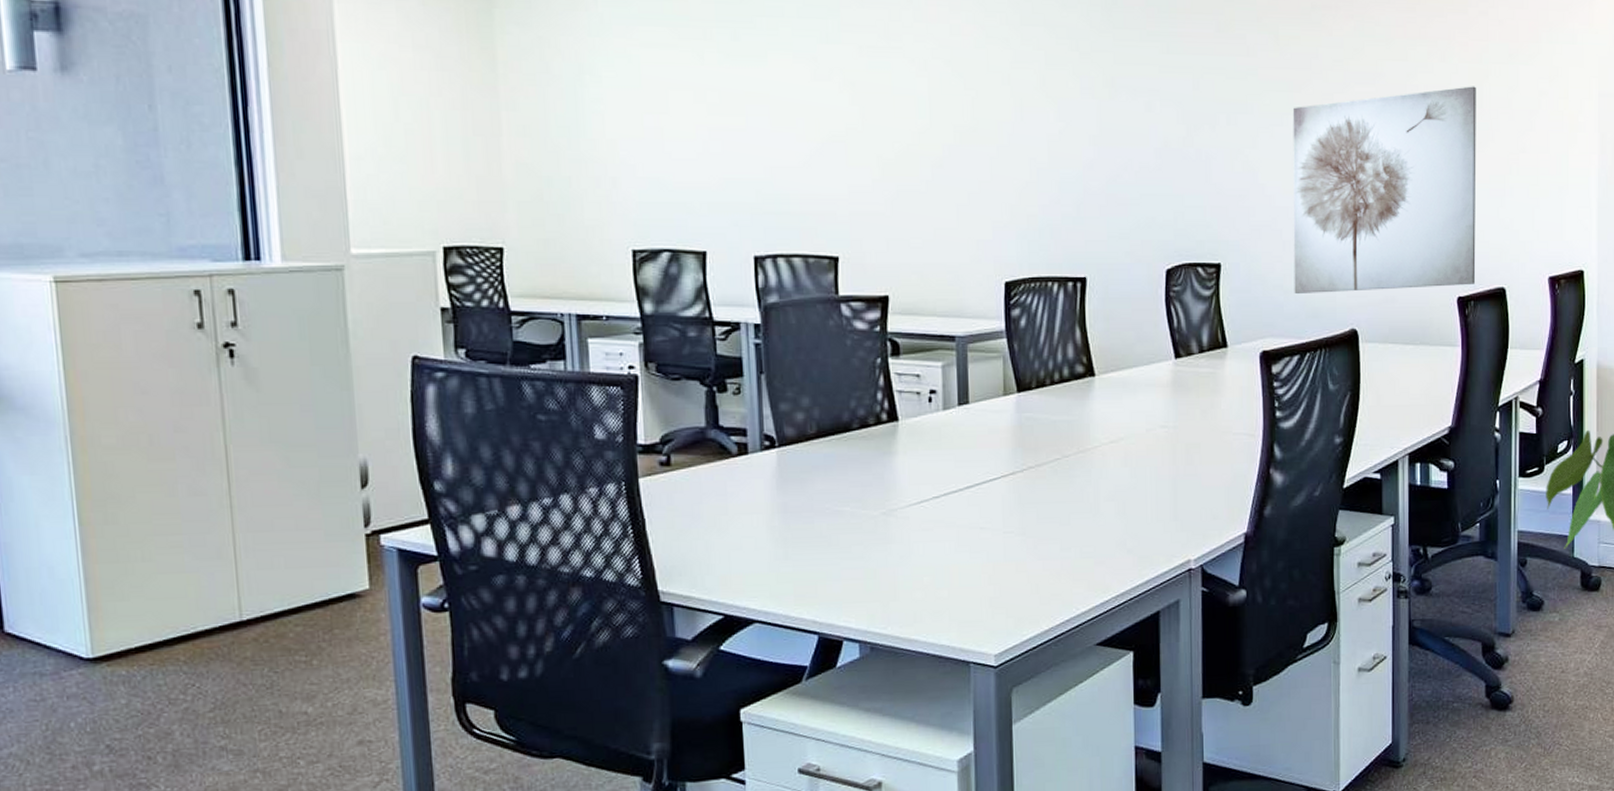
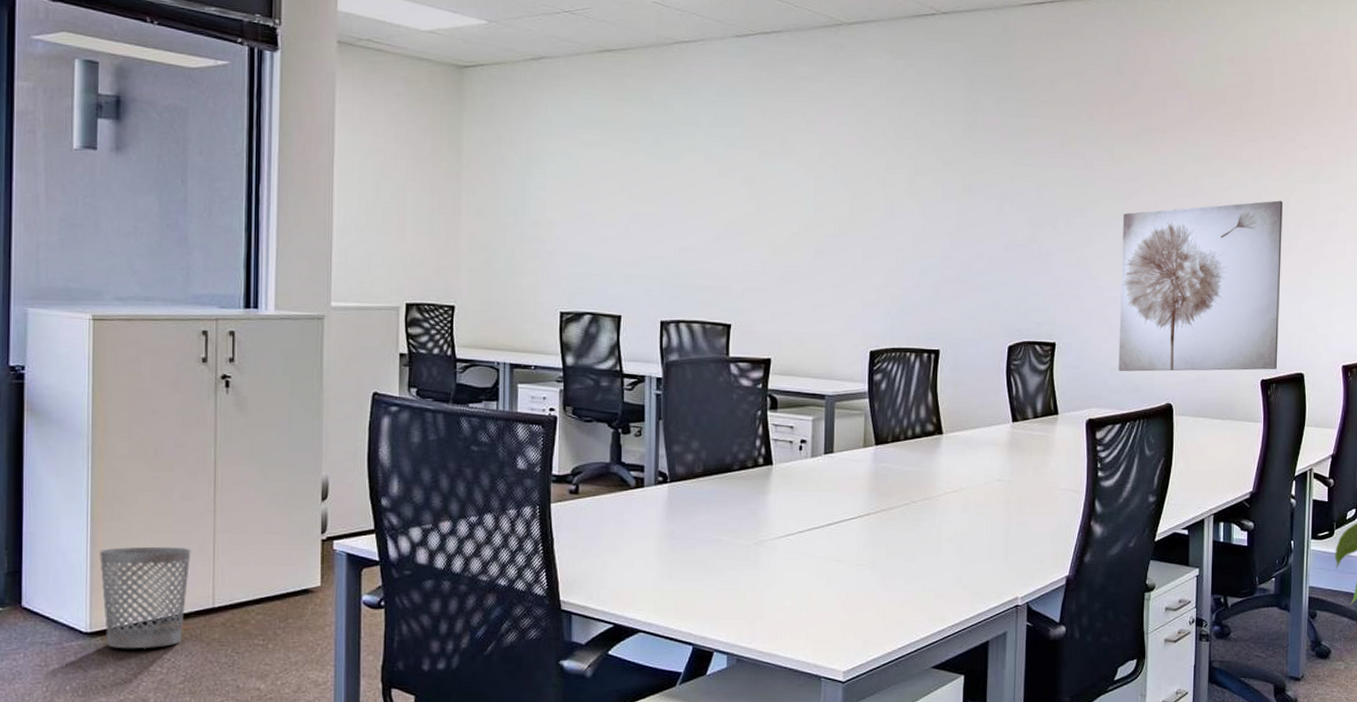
wastebasket: none [94,551,208,675] -> present [99,546,192,648]

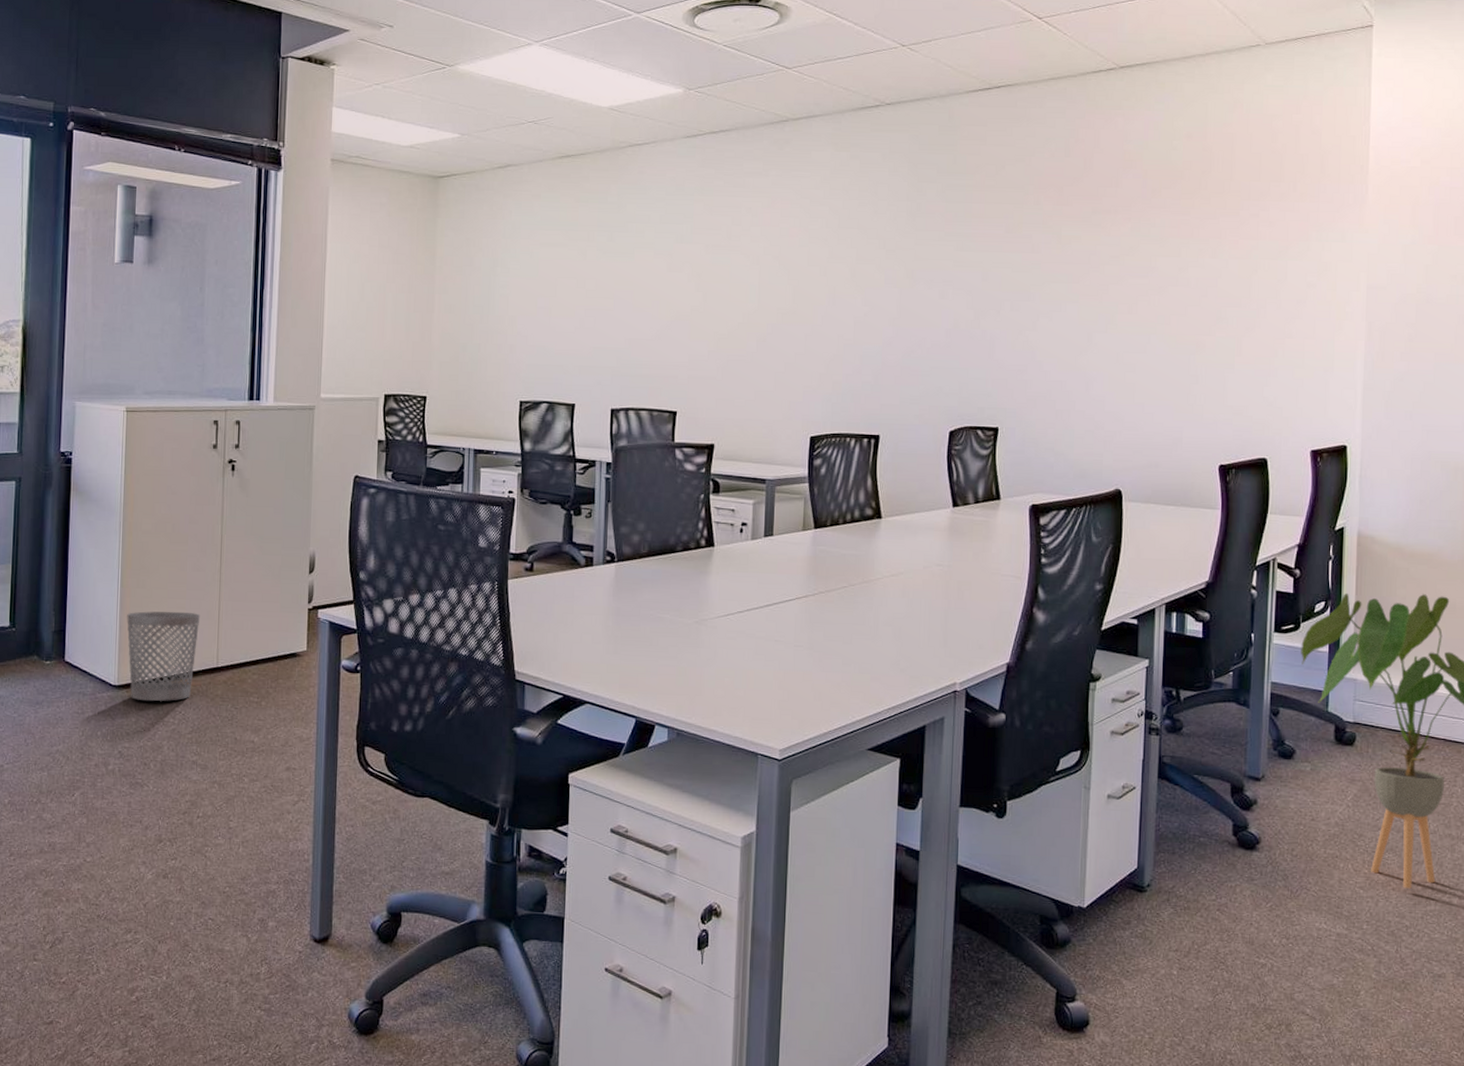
wall art: present [1118,200,1283,372] -> none [1064,279,1245,457]

